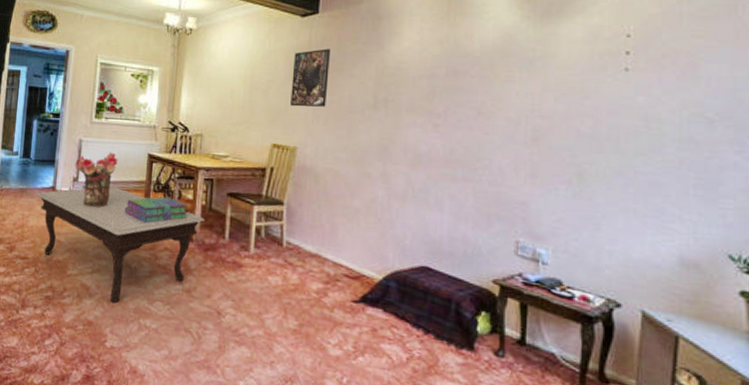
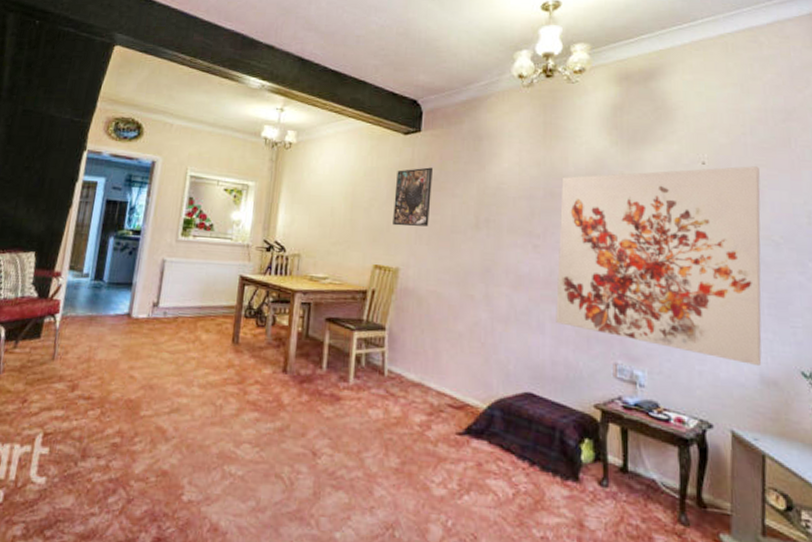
coffee table: present [36,187,204,304] -> none [107,313,300,448]
bouquet: present [74,151,118,207] -> none [154,273,206,336]
stack of books: present [125,197,188,224] -> none [211,323,283,354]
wall art: none [455,37,695,248] -> present [556,166,762,367]

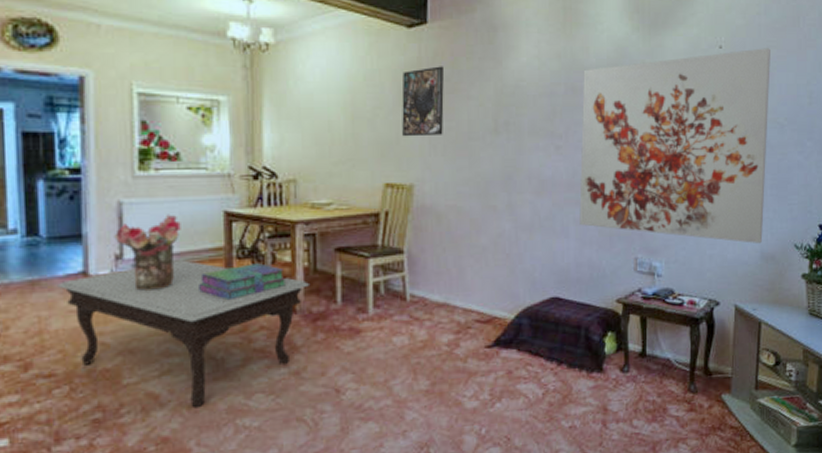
coffee table: none [107,313,300,448] -> present [57,260,309,409]
bouquet: none [154,273,206,336] -> present [114,214,181,291]
stack of books: none [211,323,283,354] -> present [199,263,287,301]

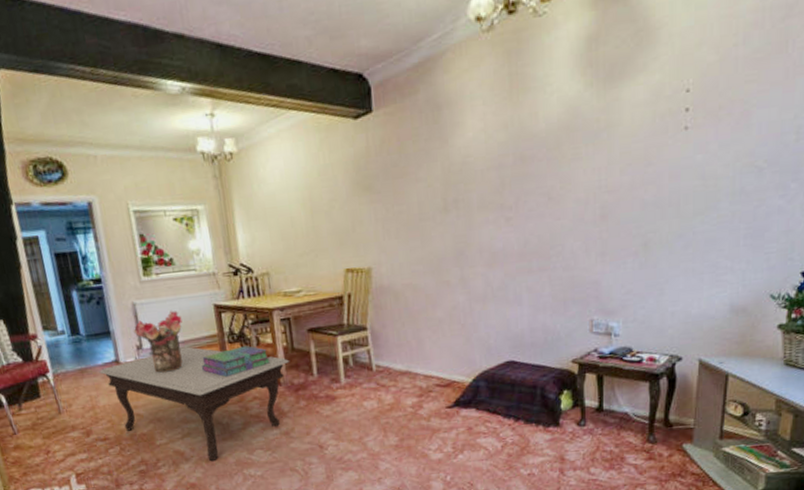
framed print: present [402,66,445,137] -> none [353,152,395,225]
wall art: present [579,48,770,244] -> none [532,83,749,298]

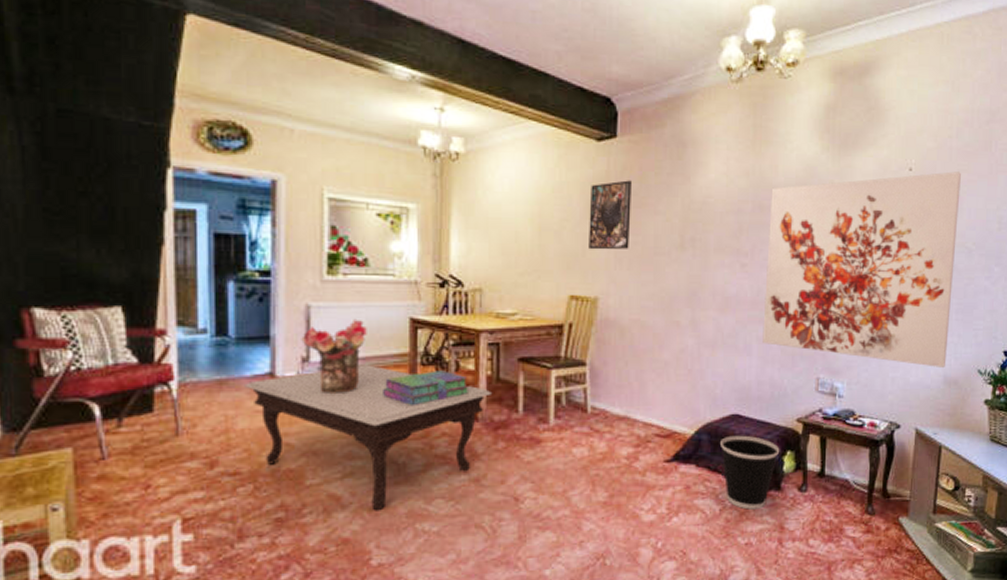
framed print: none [353,152,395,225] -> present [589,180,633,250]
wastebasket: none [498,379,557,445] -> present [721,435,780,510]
wall art: none [532,83,749,298] -> present [762,171,961,369]

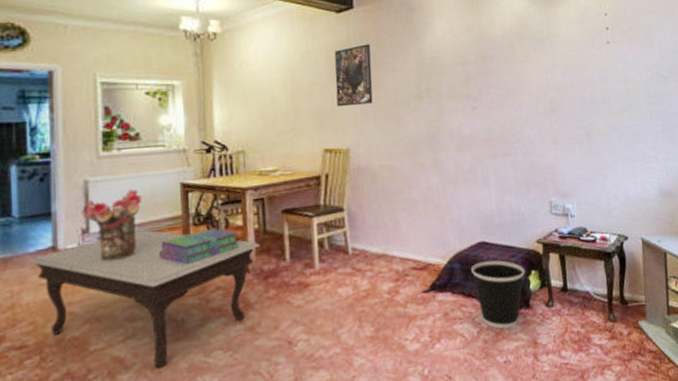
wall art: present [762,171,961,369] -> none [490,13,660,182]

